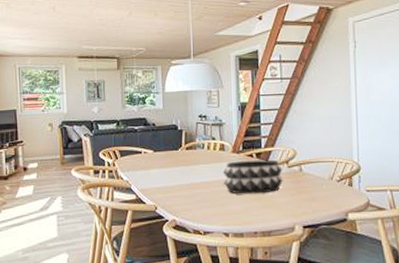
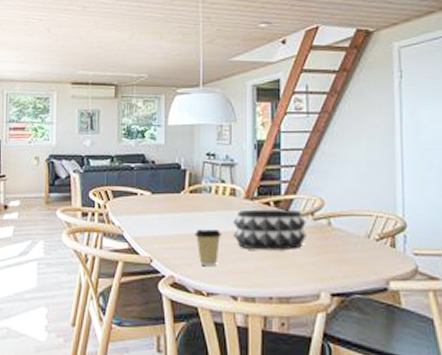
coffee cup: none [191,179,214,211] -> present [194,229,221,267]

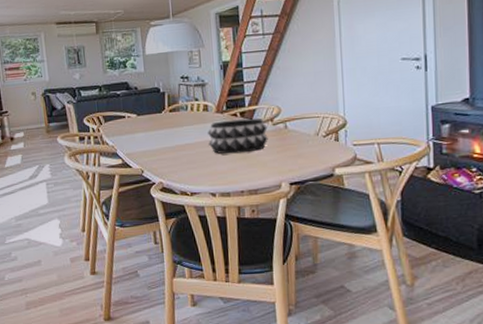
coffee cup: present [194,229,221,267] -> none [176,140,199,172]

